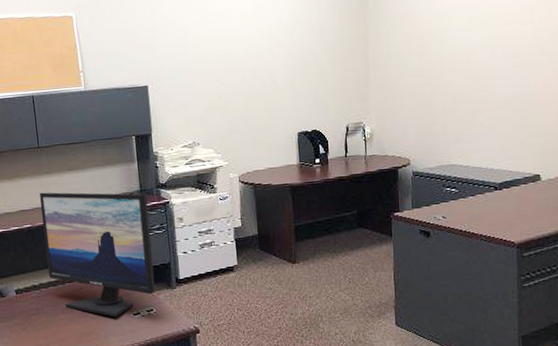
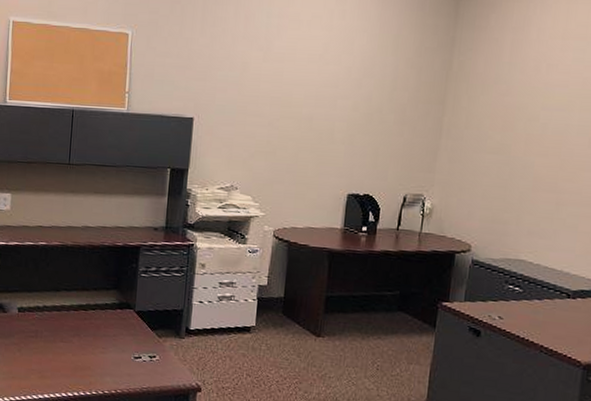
computer monitor: present [40,192,156,317] -> none [55,211,171,357]

